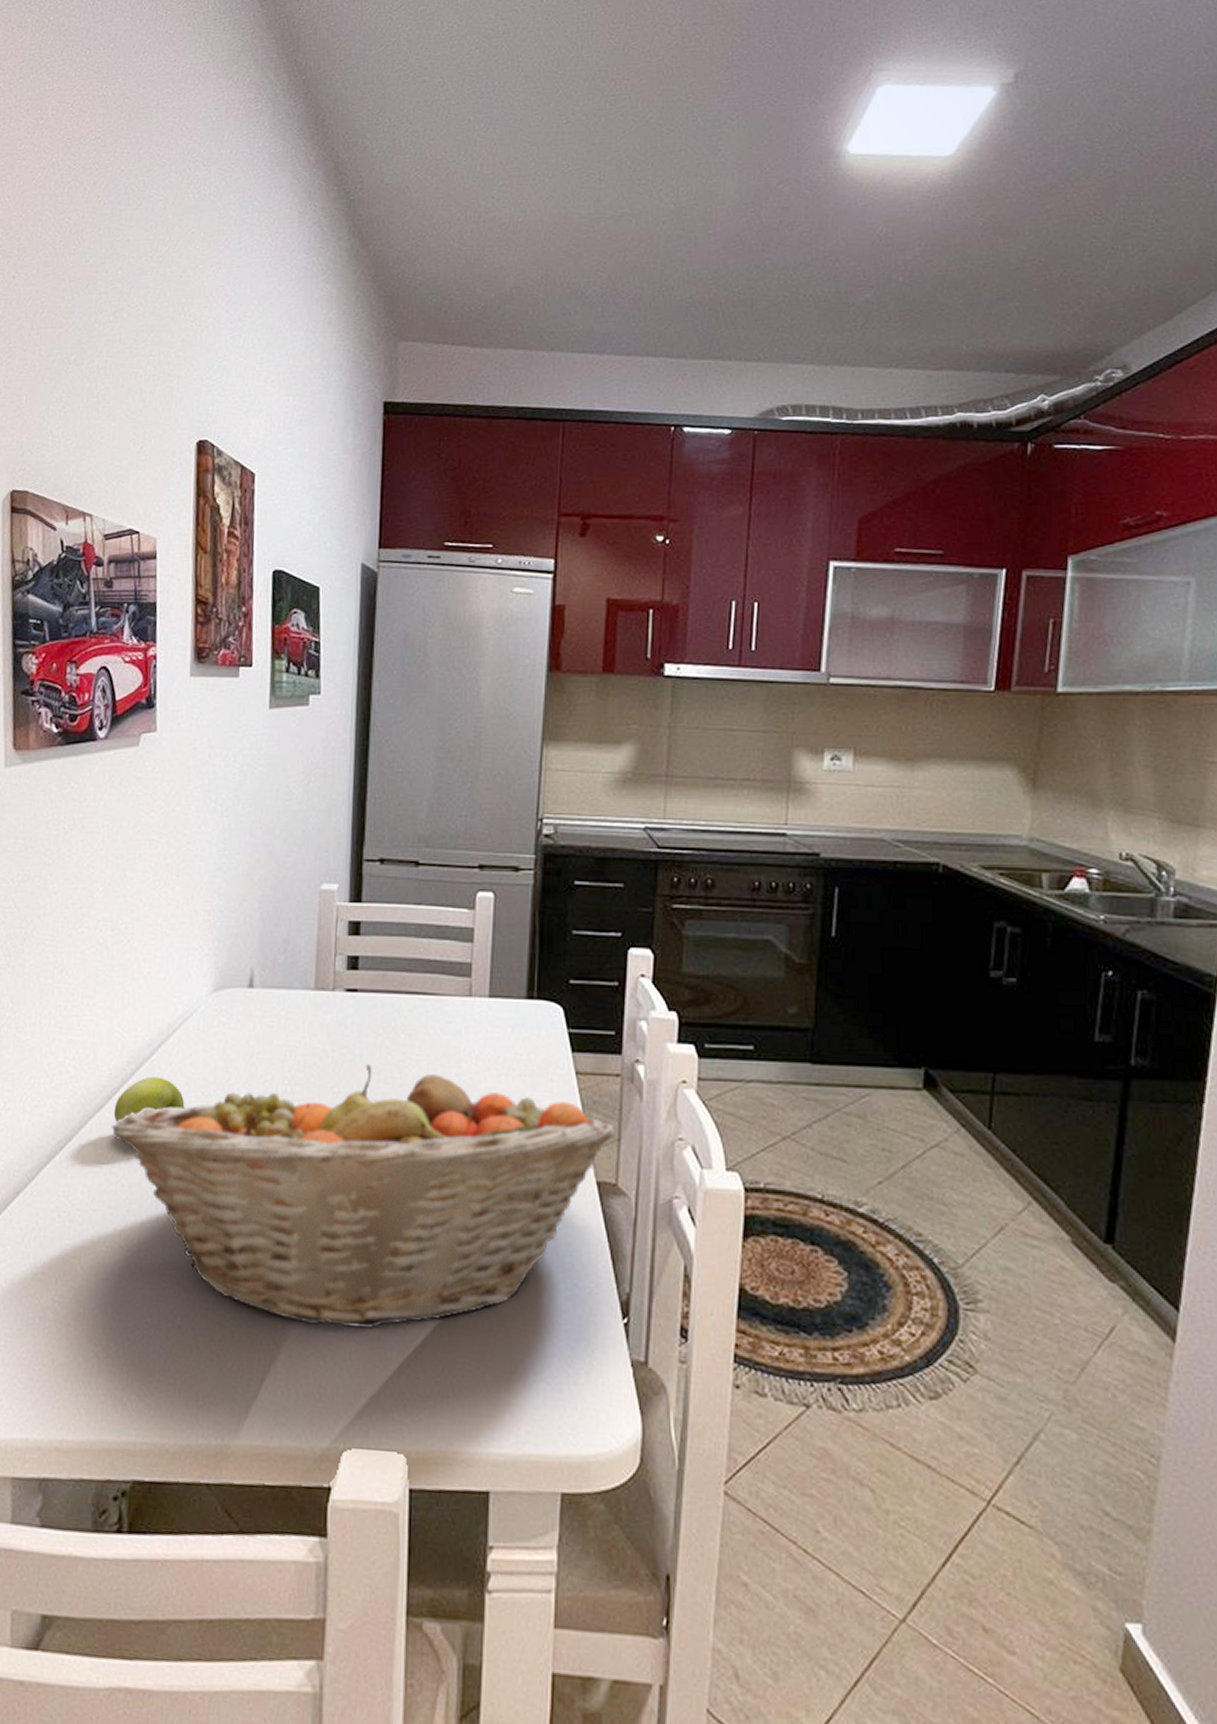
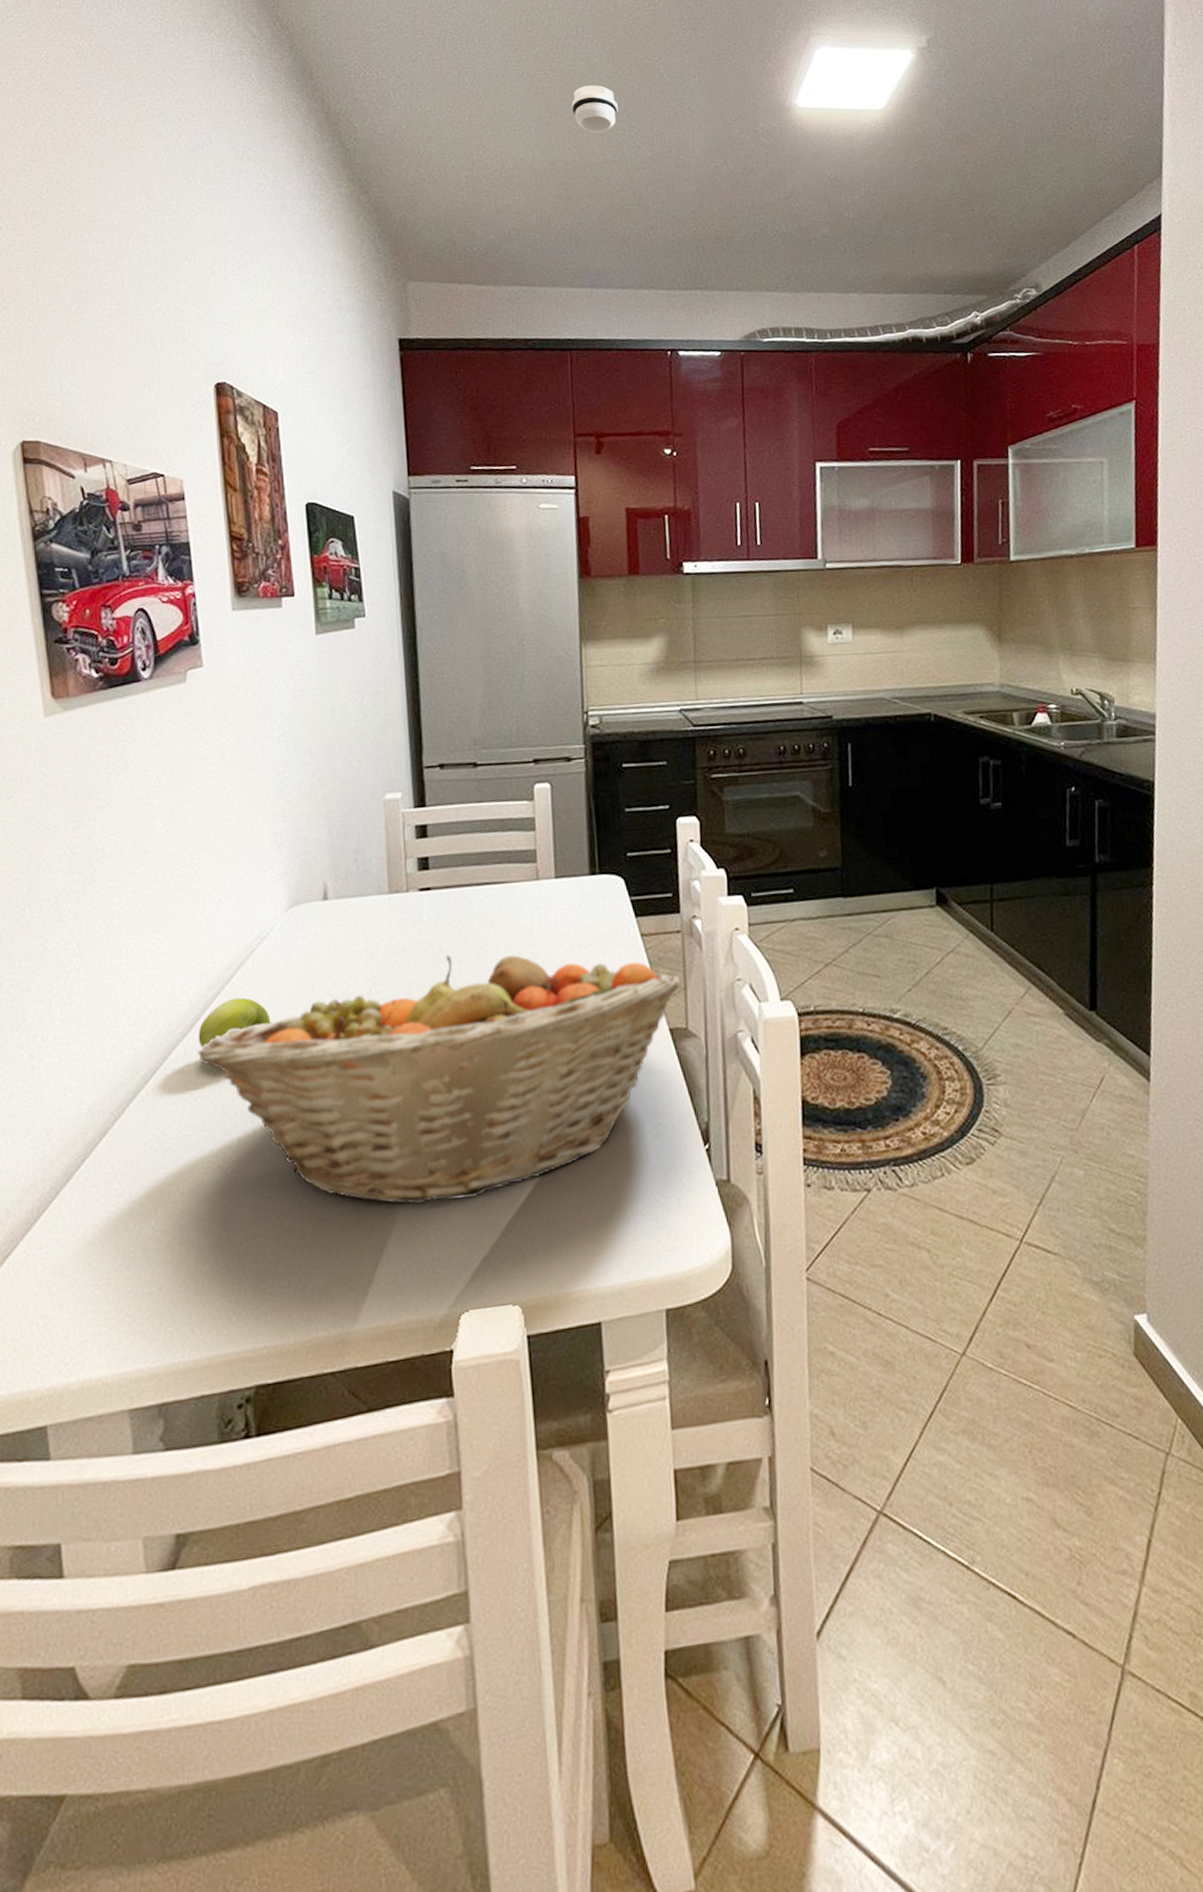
smoke detector: none [591,130,643,183] -> present [571,85,618,133]

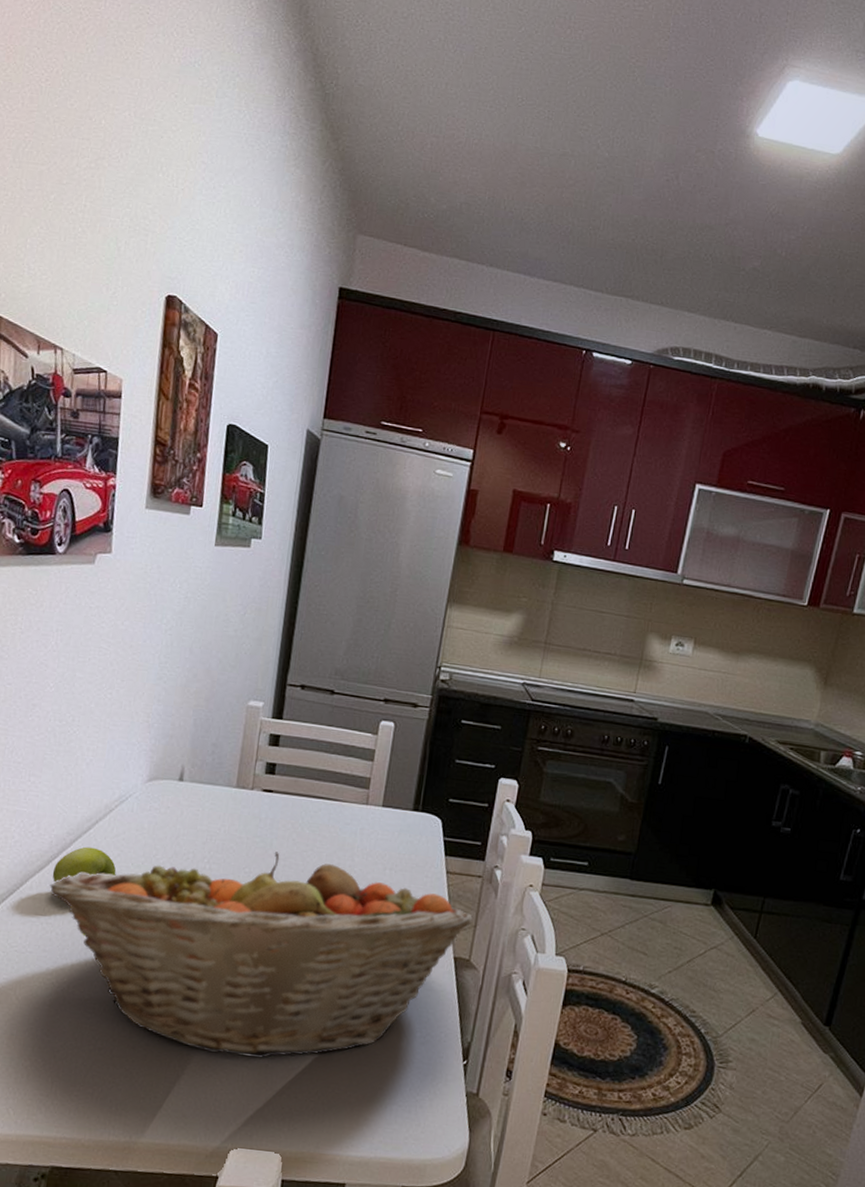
smoke detector: present [571,85,618,133] -> none [543,74,588,125]

